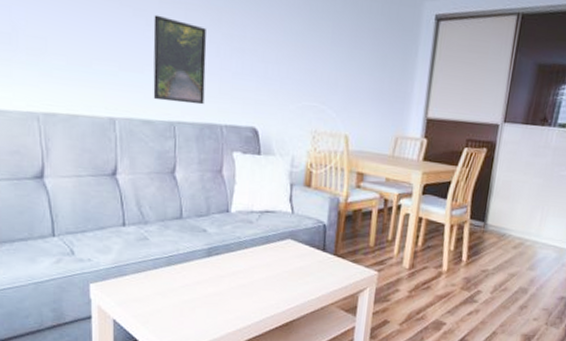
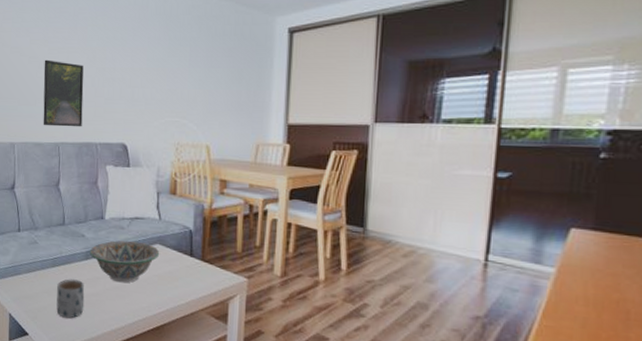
mug: none [172,278,207,321] -> present [56,279,85,319]
decorative bowl: none [212,235,291,281] -> present [89,240,160,283]

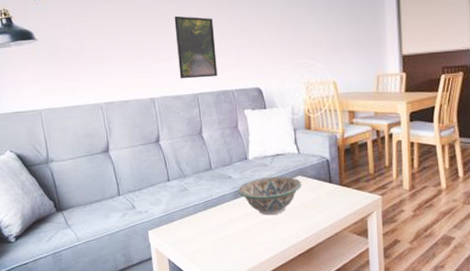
mug: present [56,279,85,319] -> none [211,218,239,255]

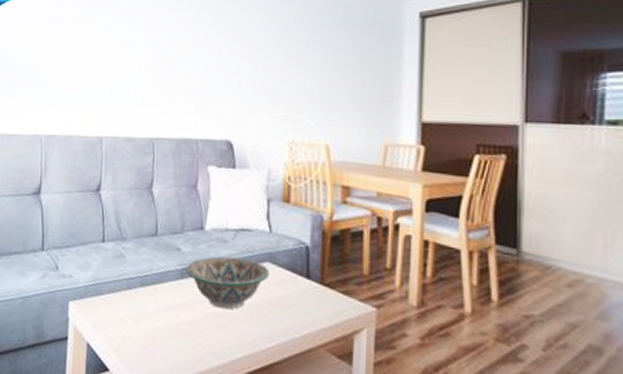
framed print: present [174,15,218,79] -> none [136,43,185,121]

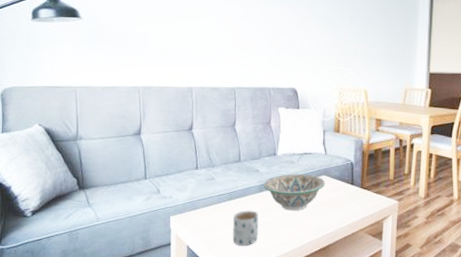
mug: none [144,302,179,352] -> present [233,210,259,246]

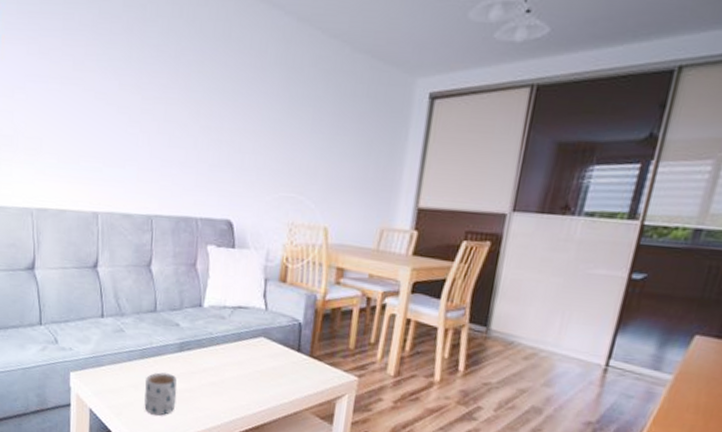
decorative bowl: present [263,173,326,211] -> none [184,331,264,379]

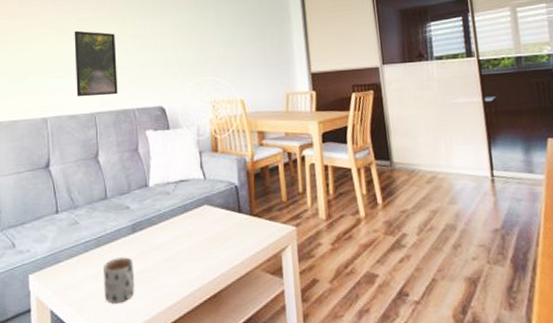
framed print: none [133,111,185,198] -> present [74,30,118,97]

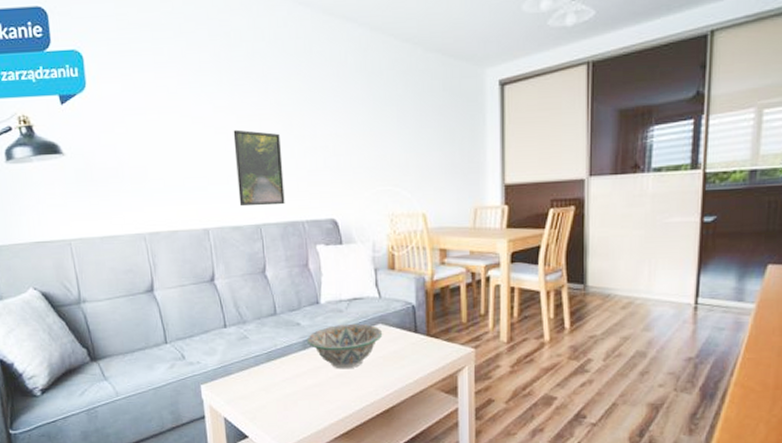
mug: present [104,257,135,304] -> none [275,372,307,414]
decorative bowl: none [135,205,209,253] -> present [306,323,383,369]

